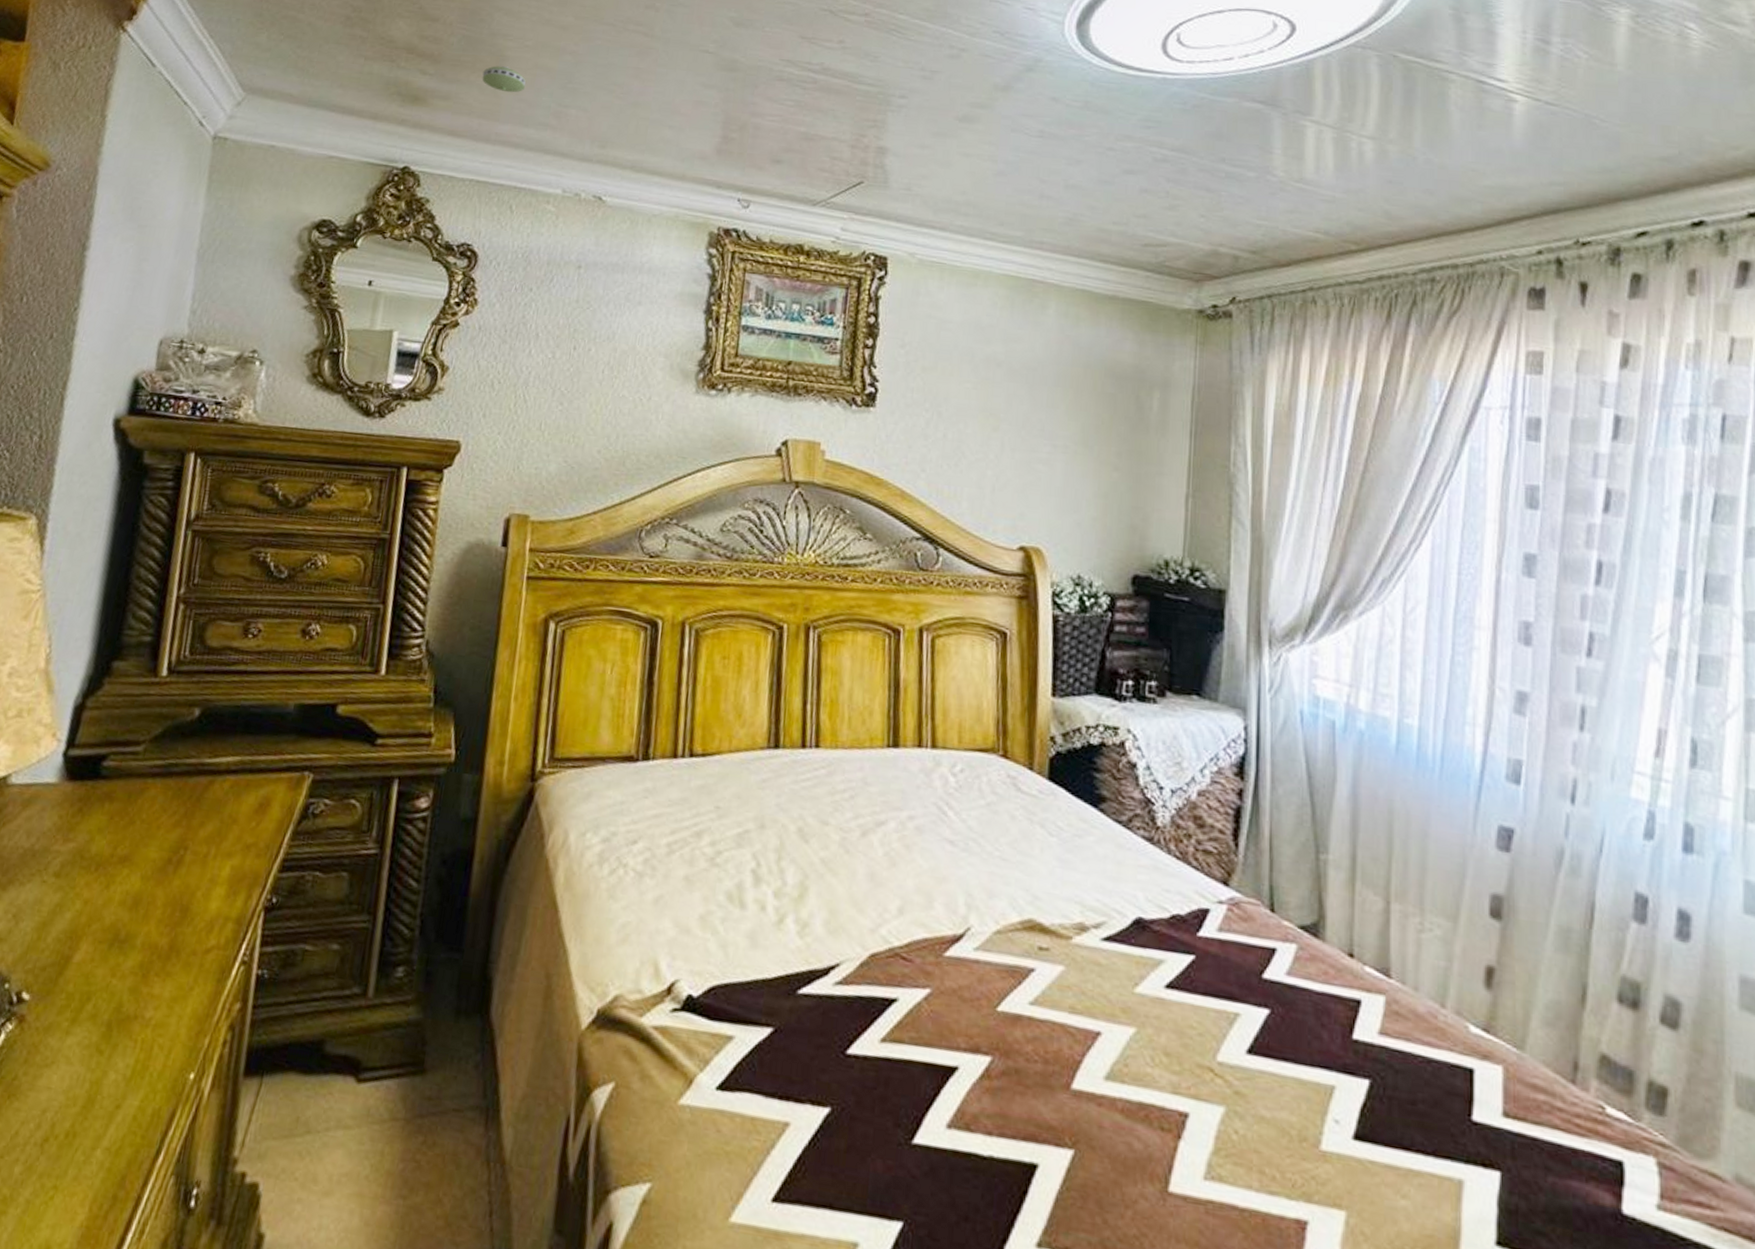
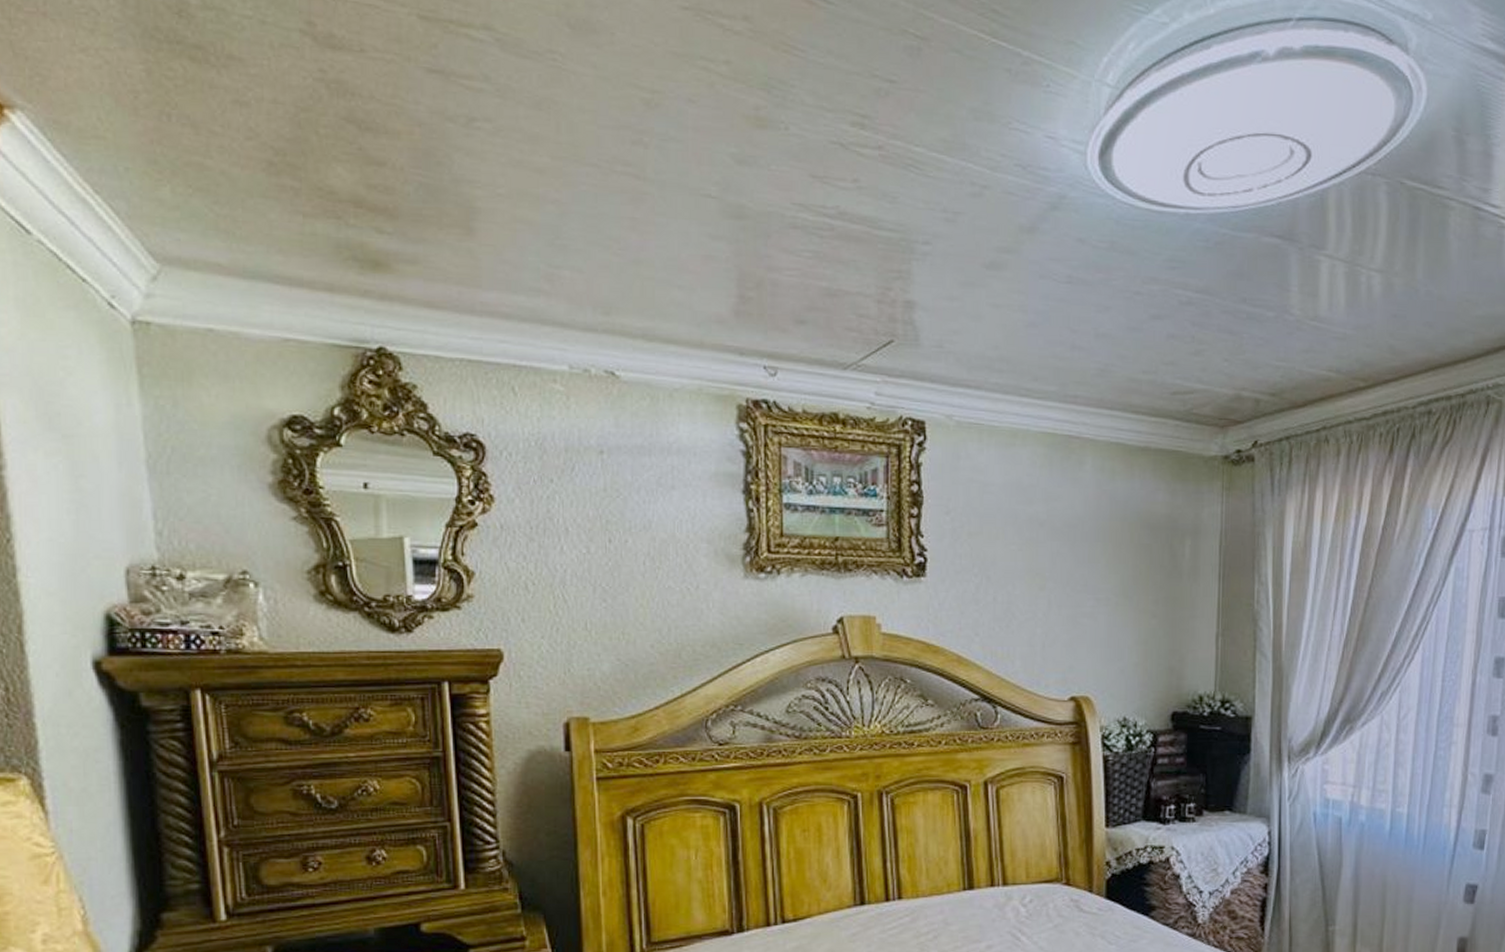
smoke detector: present [482,66,526,93] -> none [452,220,507,253]

